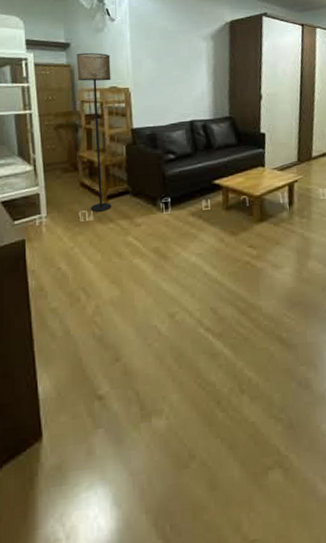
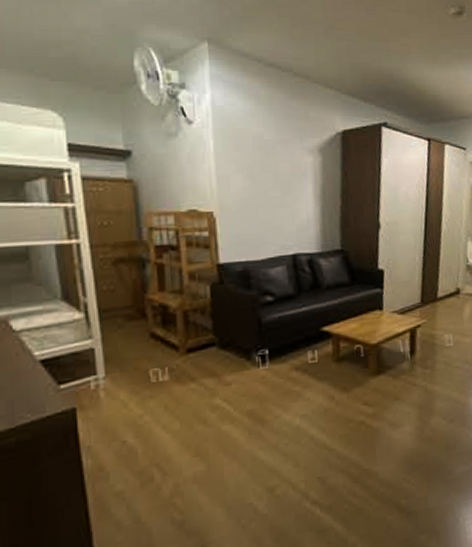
floor lamp: present [76,52,112,212] -> none [141,164,193,370]

